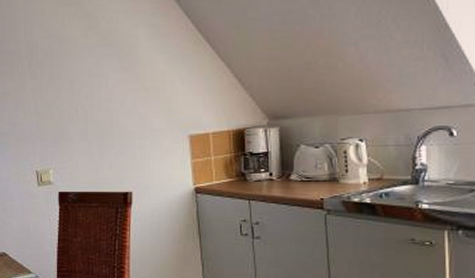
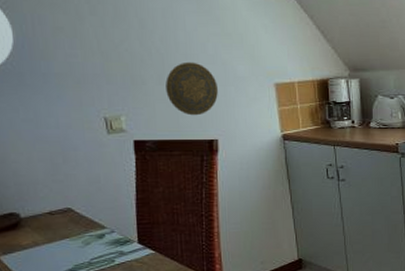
decorative plate: none [88,117,134,169] -> present [166,61,218,116]

